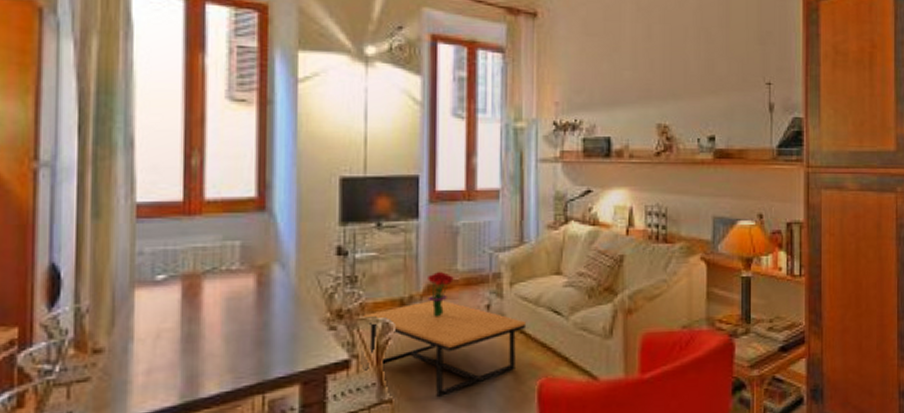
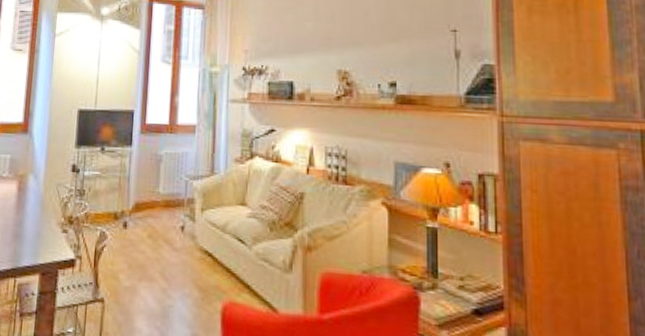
coffee table: present [363,300,527,398] -> none [87,216,214,305]
bouquet: present [427,272,454,317] -> none [135,193,156,232]

